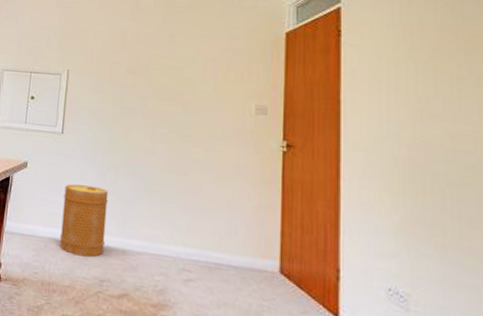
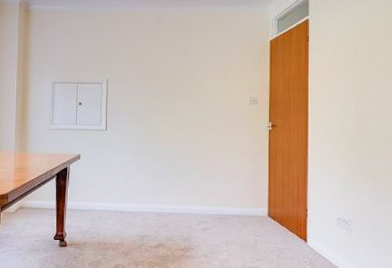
basket: present [59,184,109,257] -> none [110,168,144,221]

